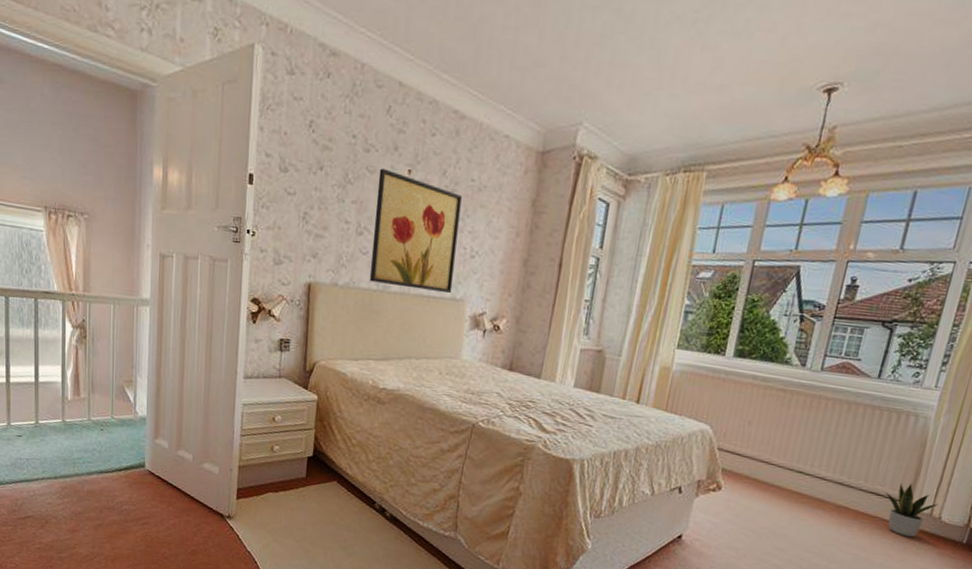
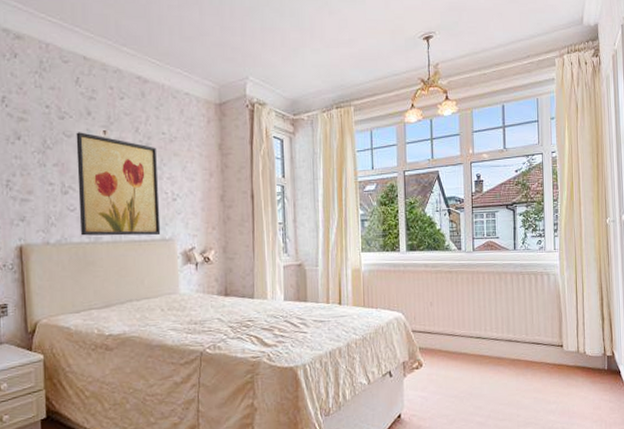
potted plant: present [885,483,939,538] -> none [543,329,581,374]

